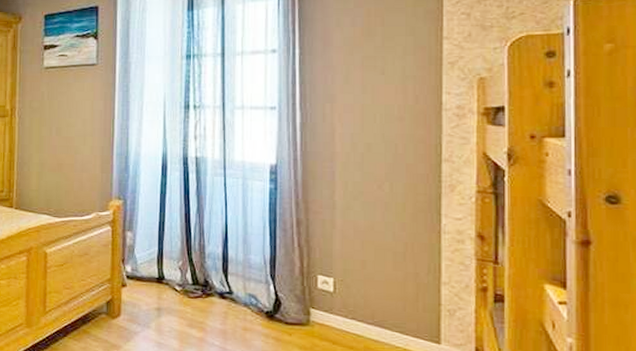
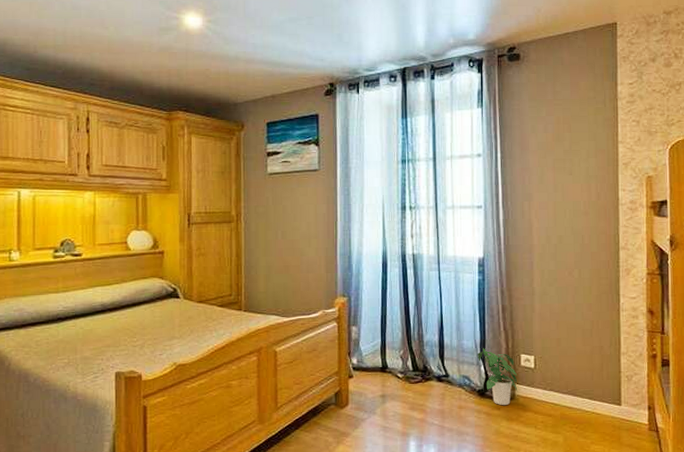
potted plant: none [267,265,313,332] -> present [478,348,518,406]

